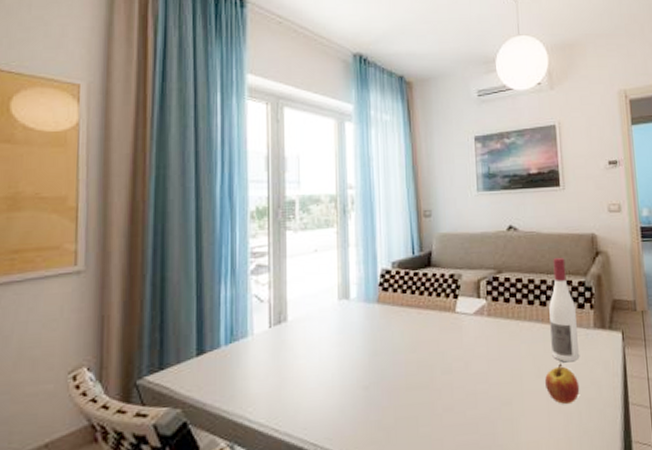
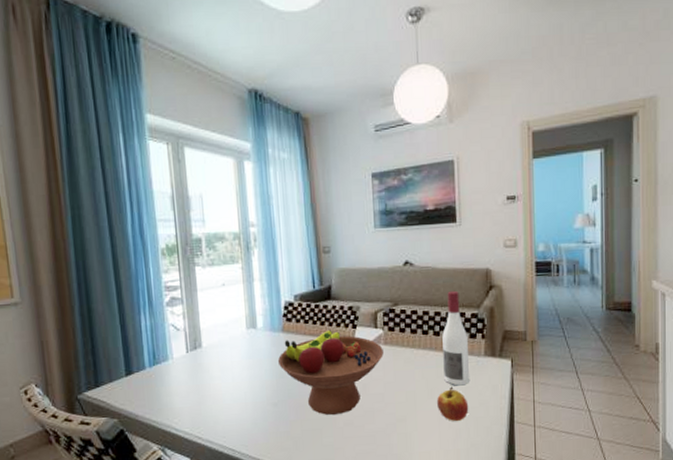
fruit bowl: none [371,301,487,400] -> present [277,330,383,416]

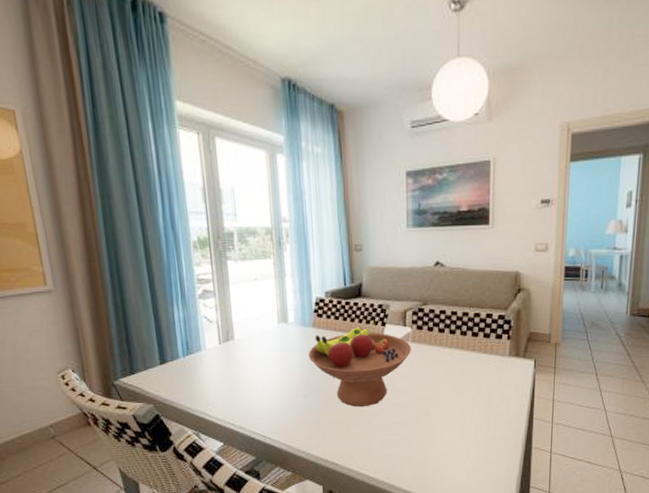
apple: present [437,386,469,421] -> none [461,384,491,416]
wine bottle: present [442,290,470,386] -> none [469,292,495,383]

